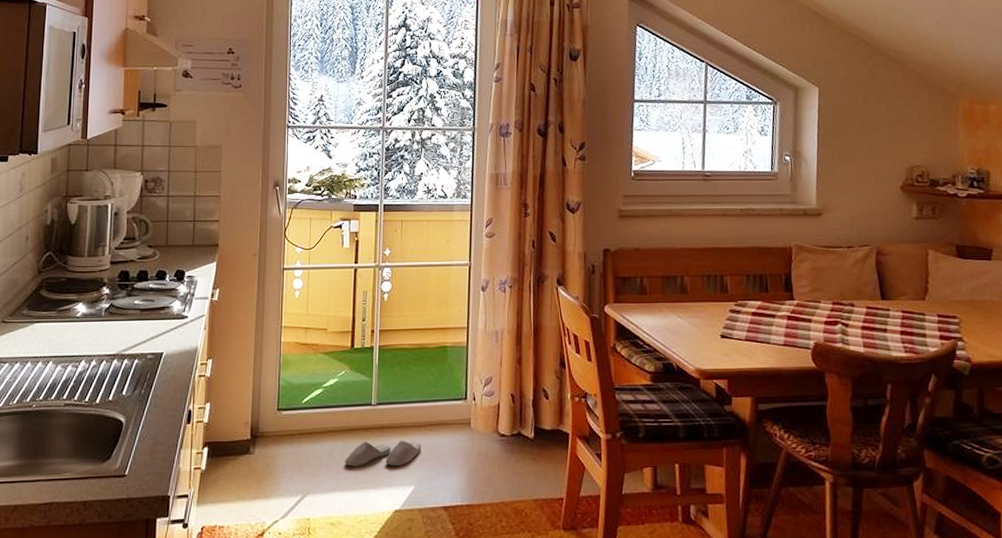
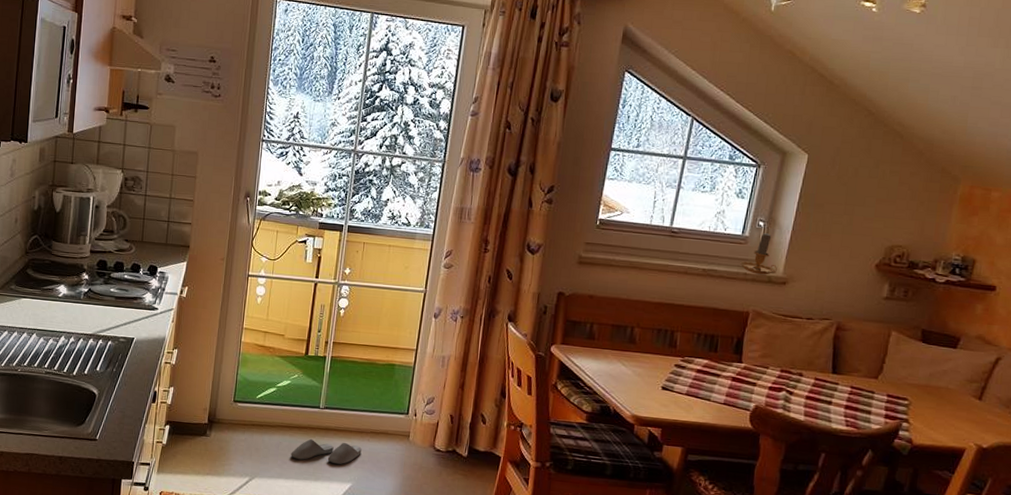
candle: none [774,166,811,209] -> present [740,232,777,275]

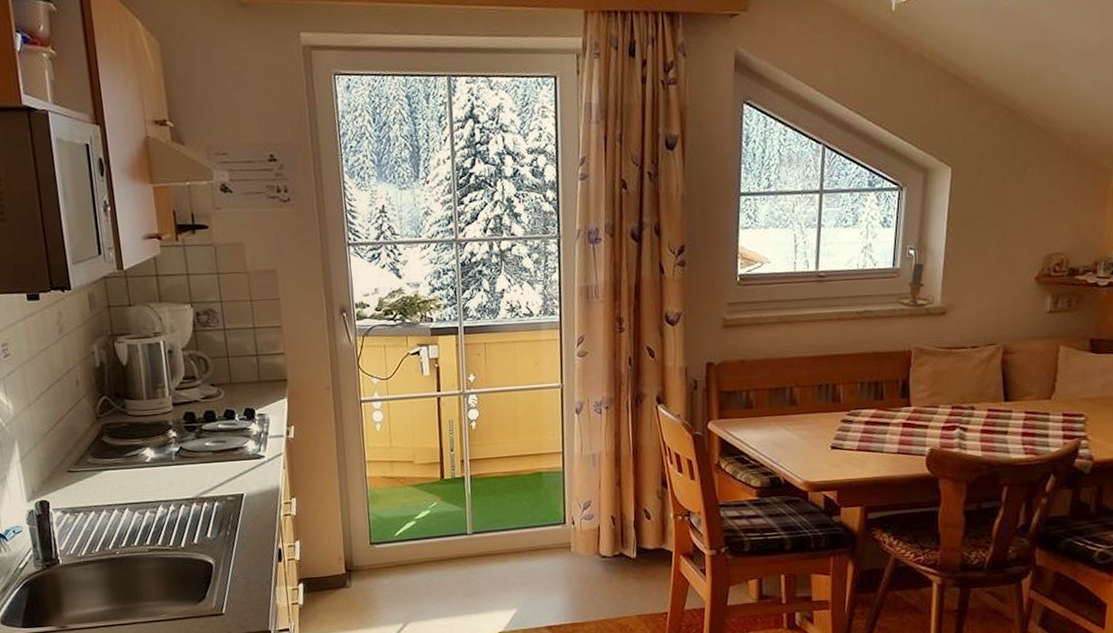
slippers: present [291,438,362,465] -> none [444,566,522,594]

